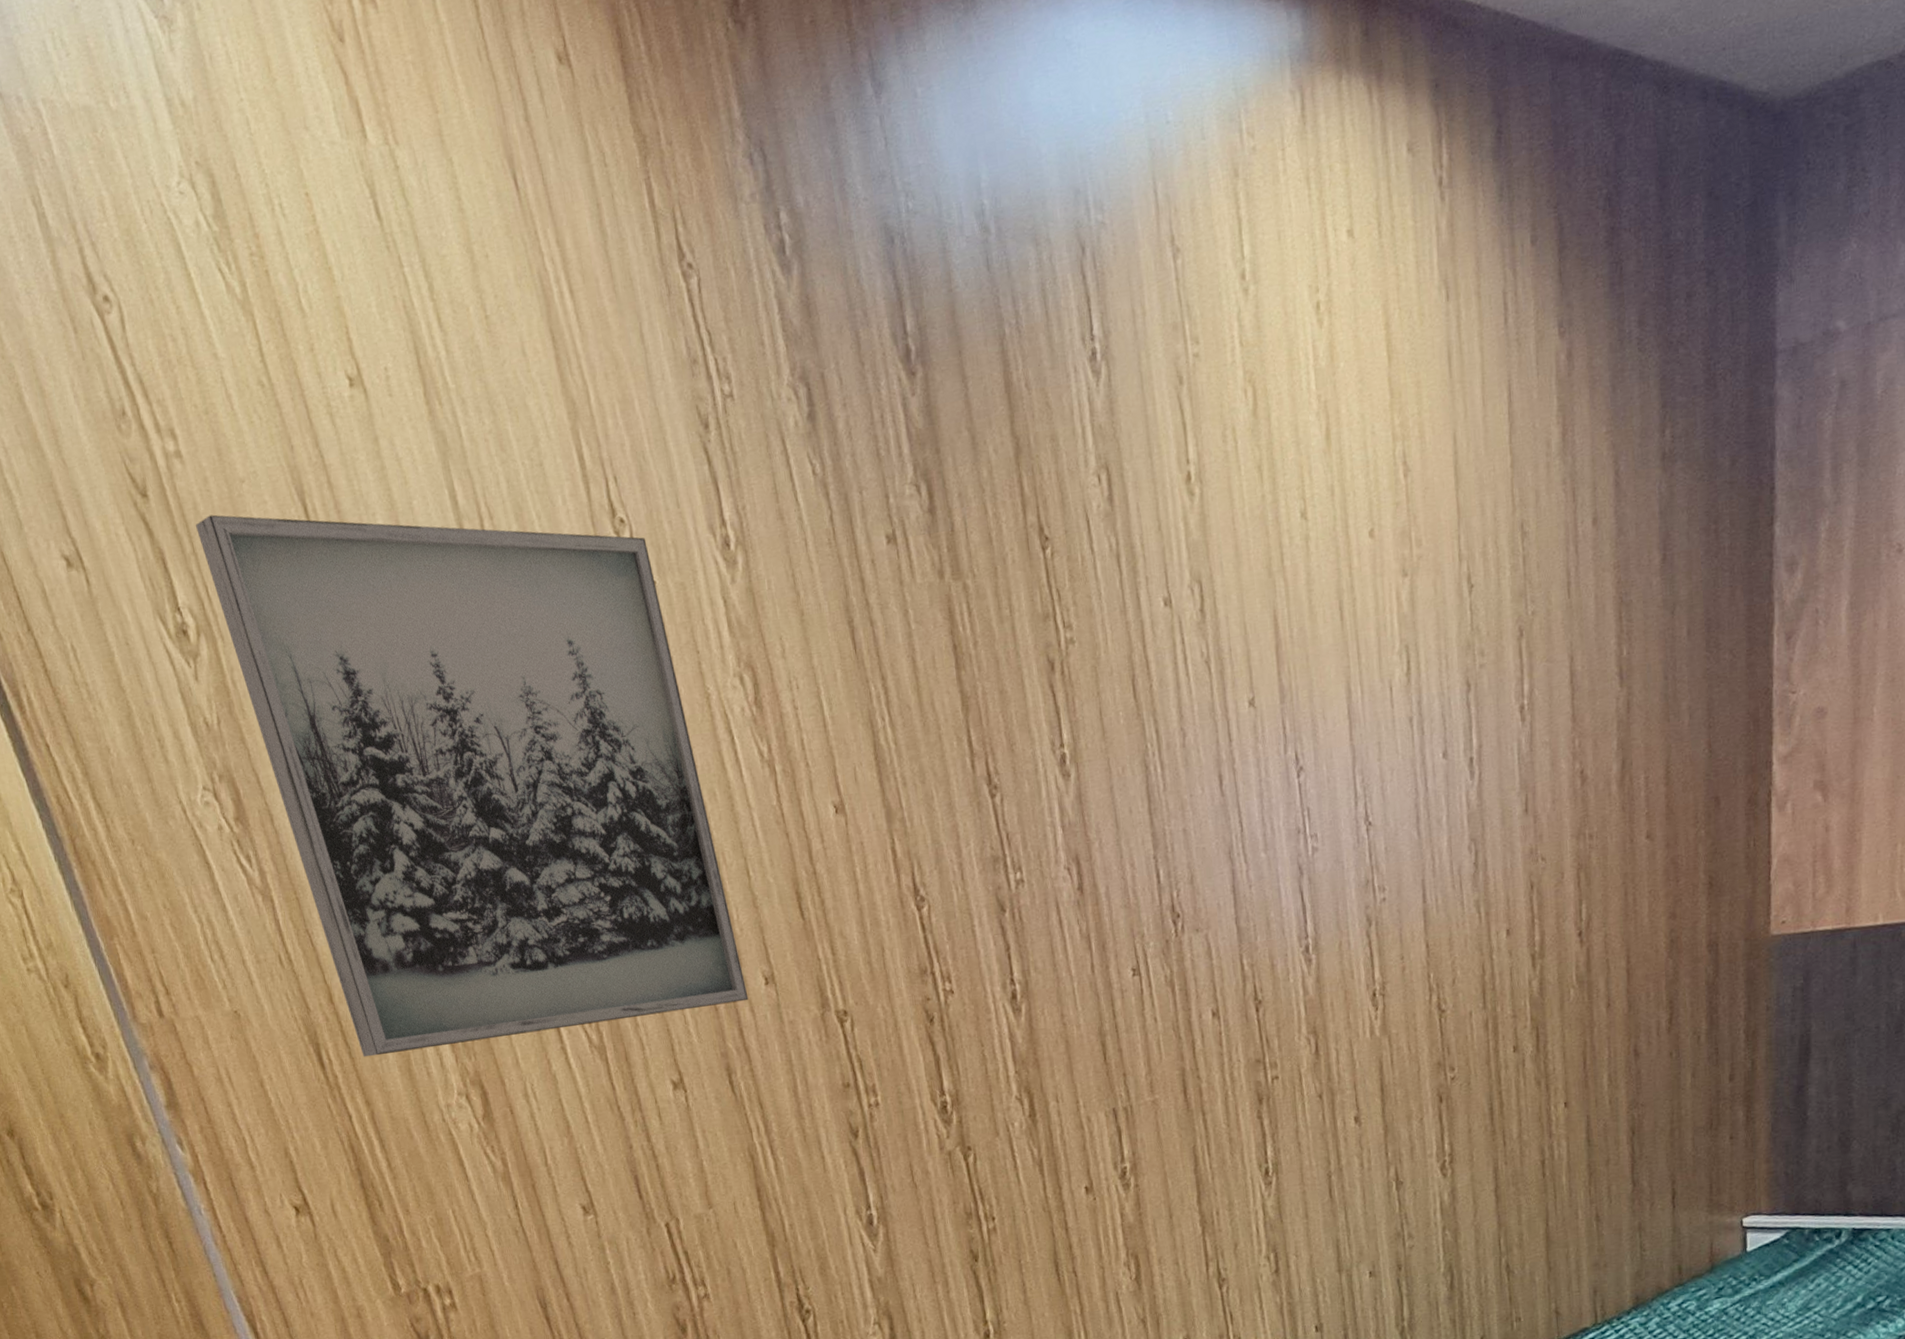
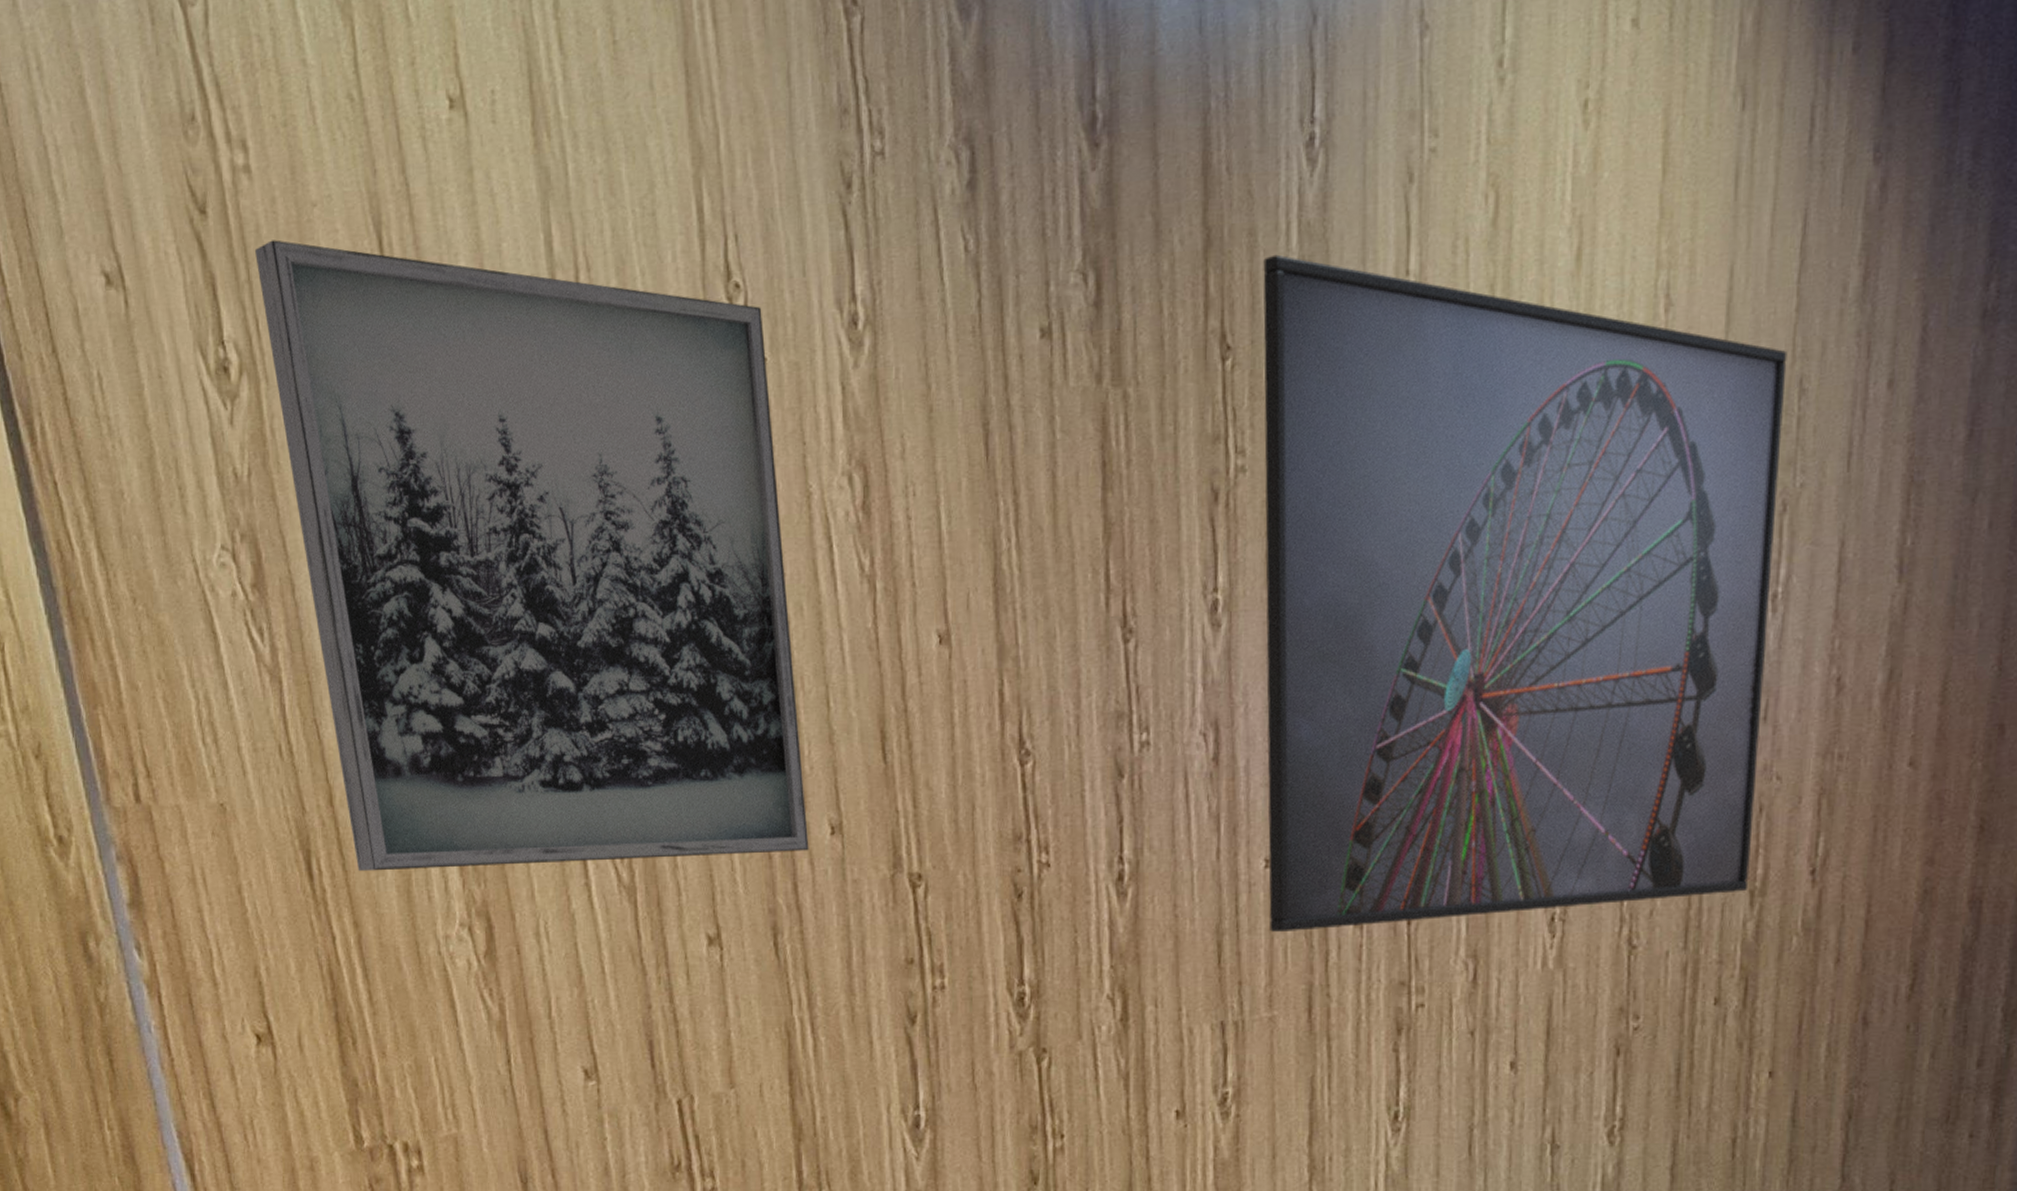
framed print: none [1066,455,1530,1030] -> present [1263,254,1788,933]

